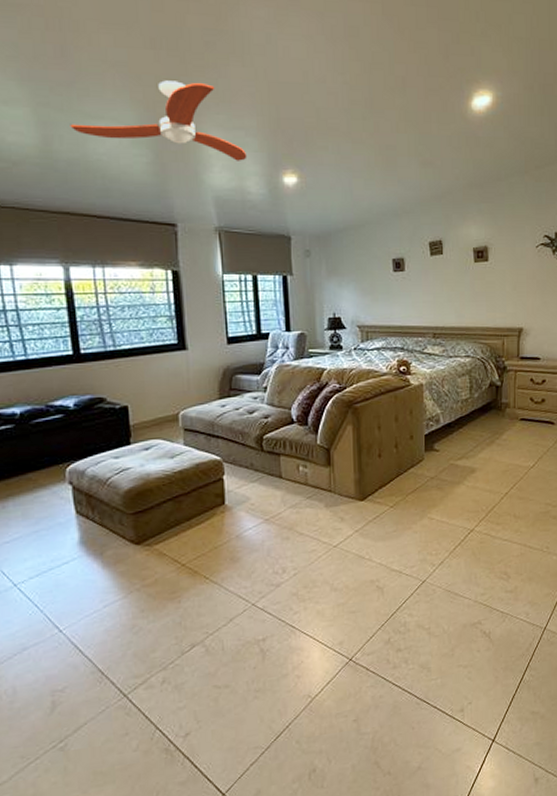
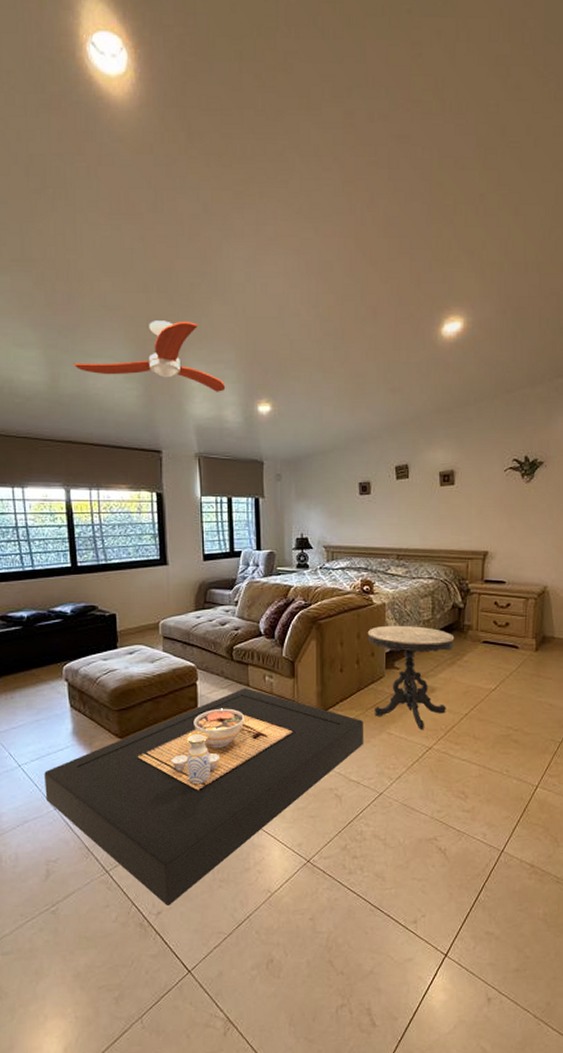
coffee table: none [46,480,405,725] -> present [44,688,364,905]
side table: none [405,405,493,512] -> present [367,625,455,730]

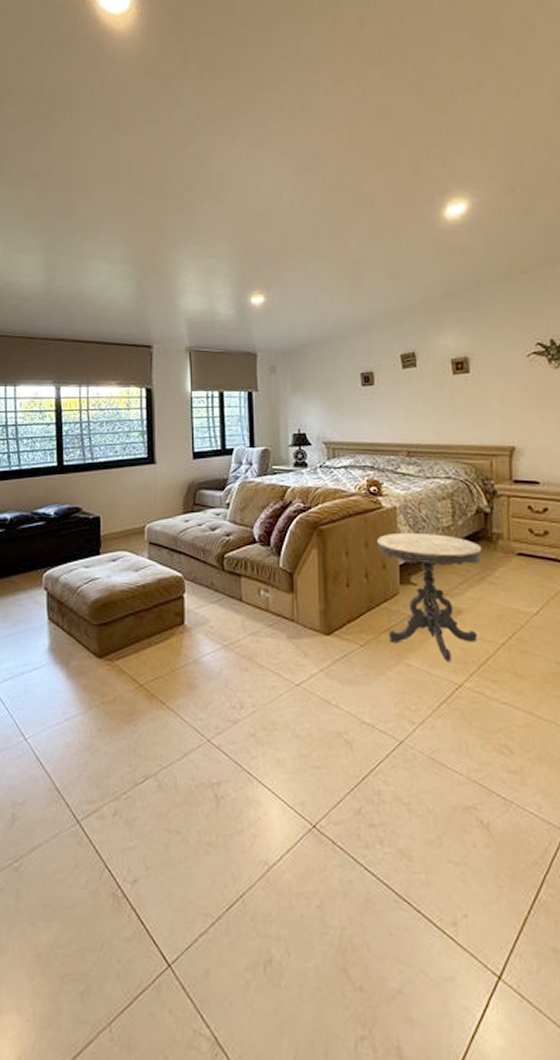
coffee table: present [44,688,364,905] -> none [16,603,378,872]
ceiling fan: present [73,320,226,392] -> none [70,219,218,286]

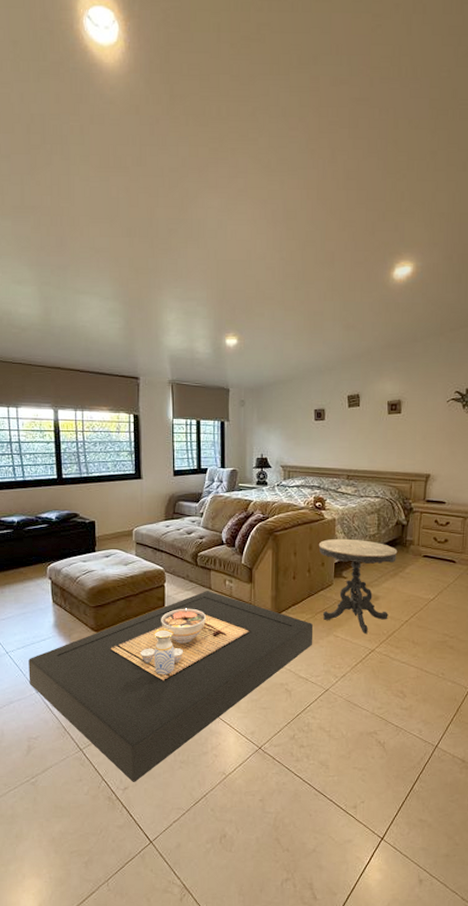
coffee table: none [16,603,378,872] -> present [28,591,313,782]

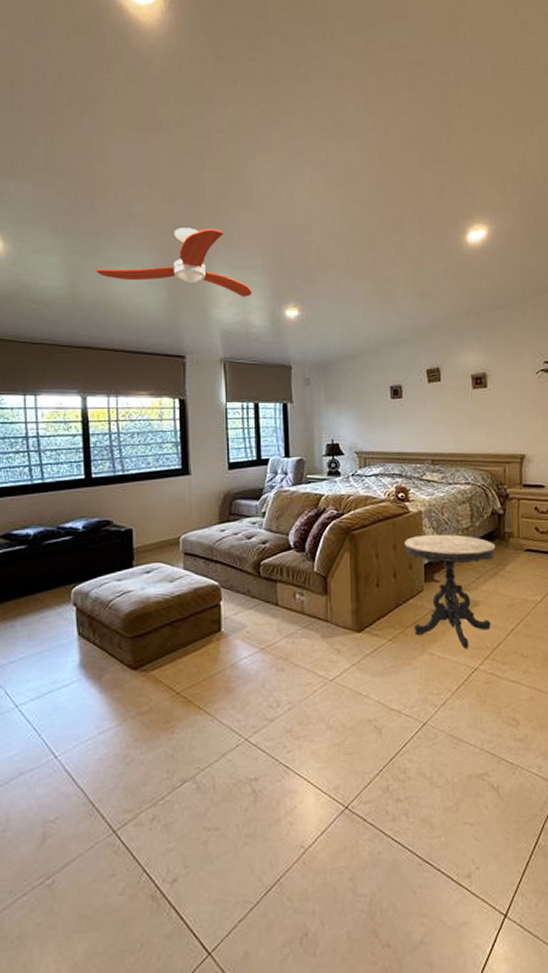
coffee table: present [28,591,313,782] -> none [45,608,405,871]
ceiling fan: none [64,262,198,326] -> present [95,228,252,297]

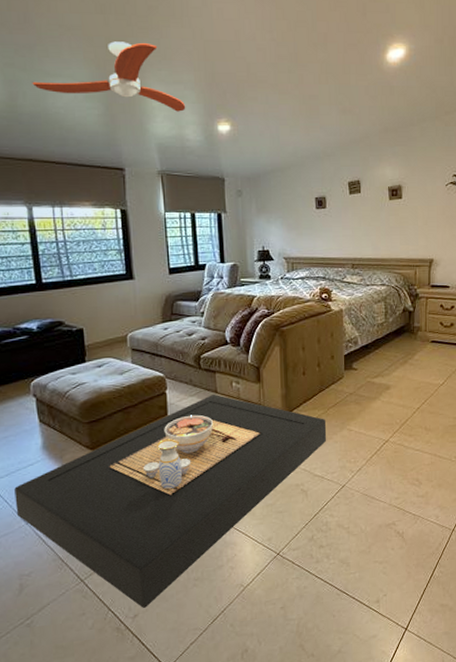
coffee table: none [45,608,405,871] -> present [14,394,327,608]
side table: present [404,534,496,649] -> none [327,329,406,425]

